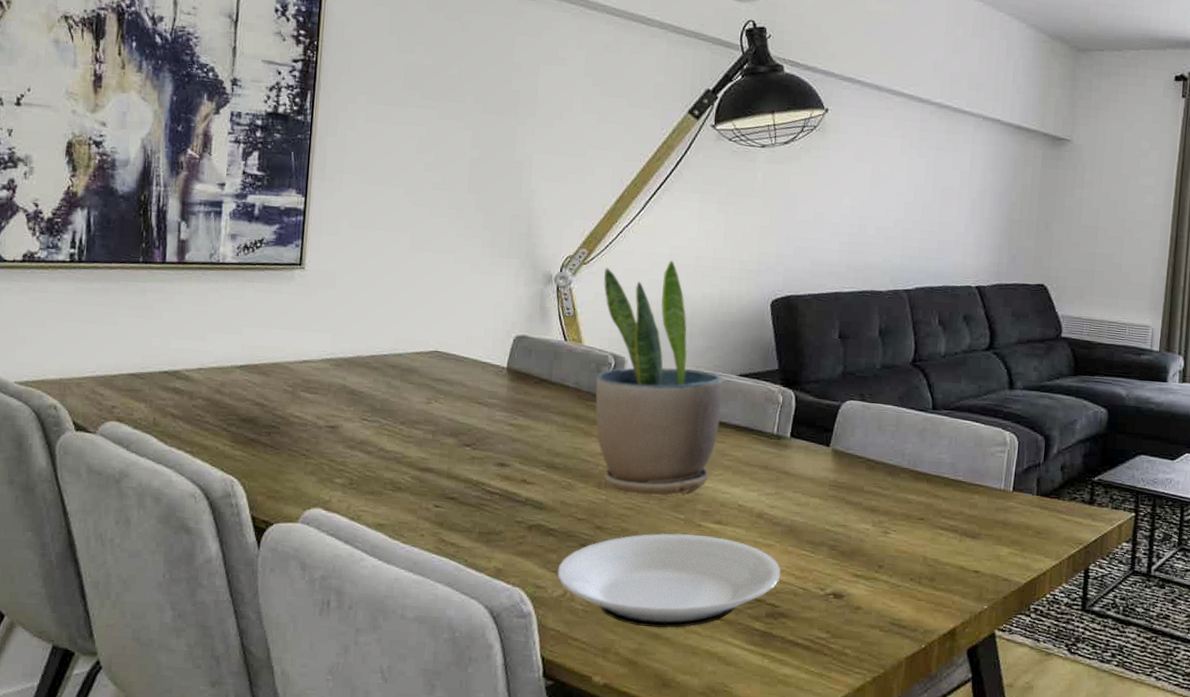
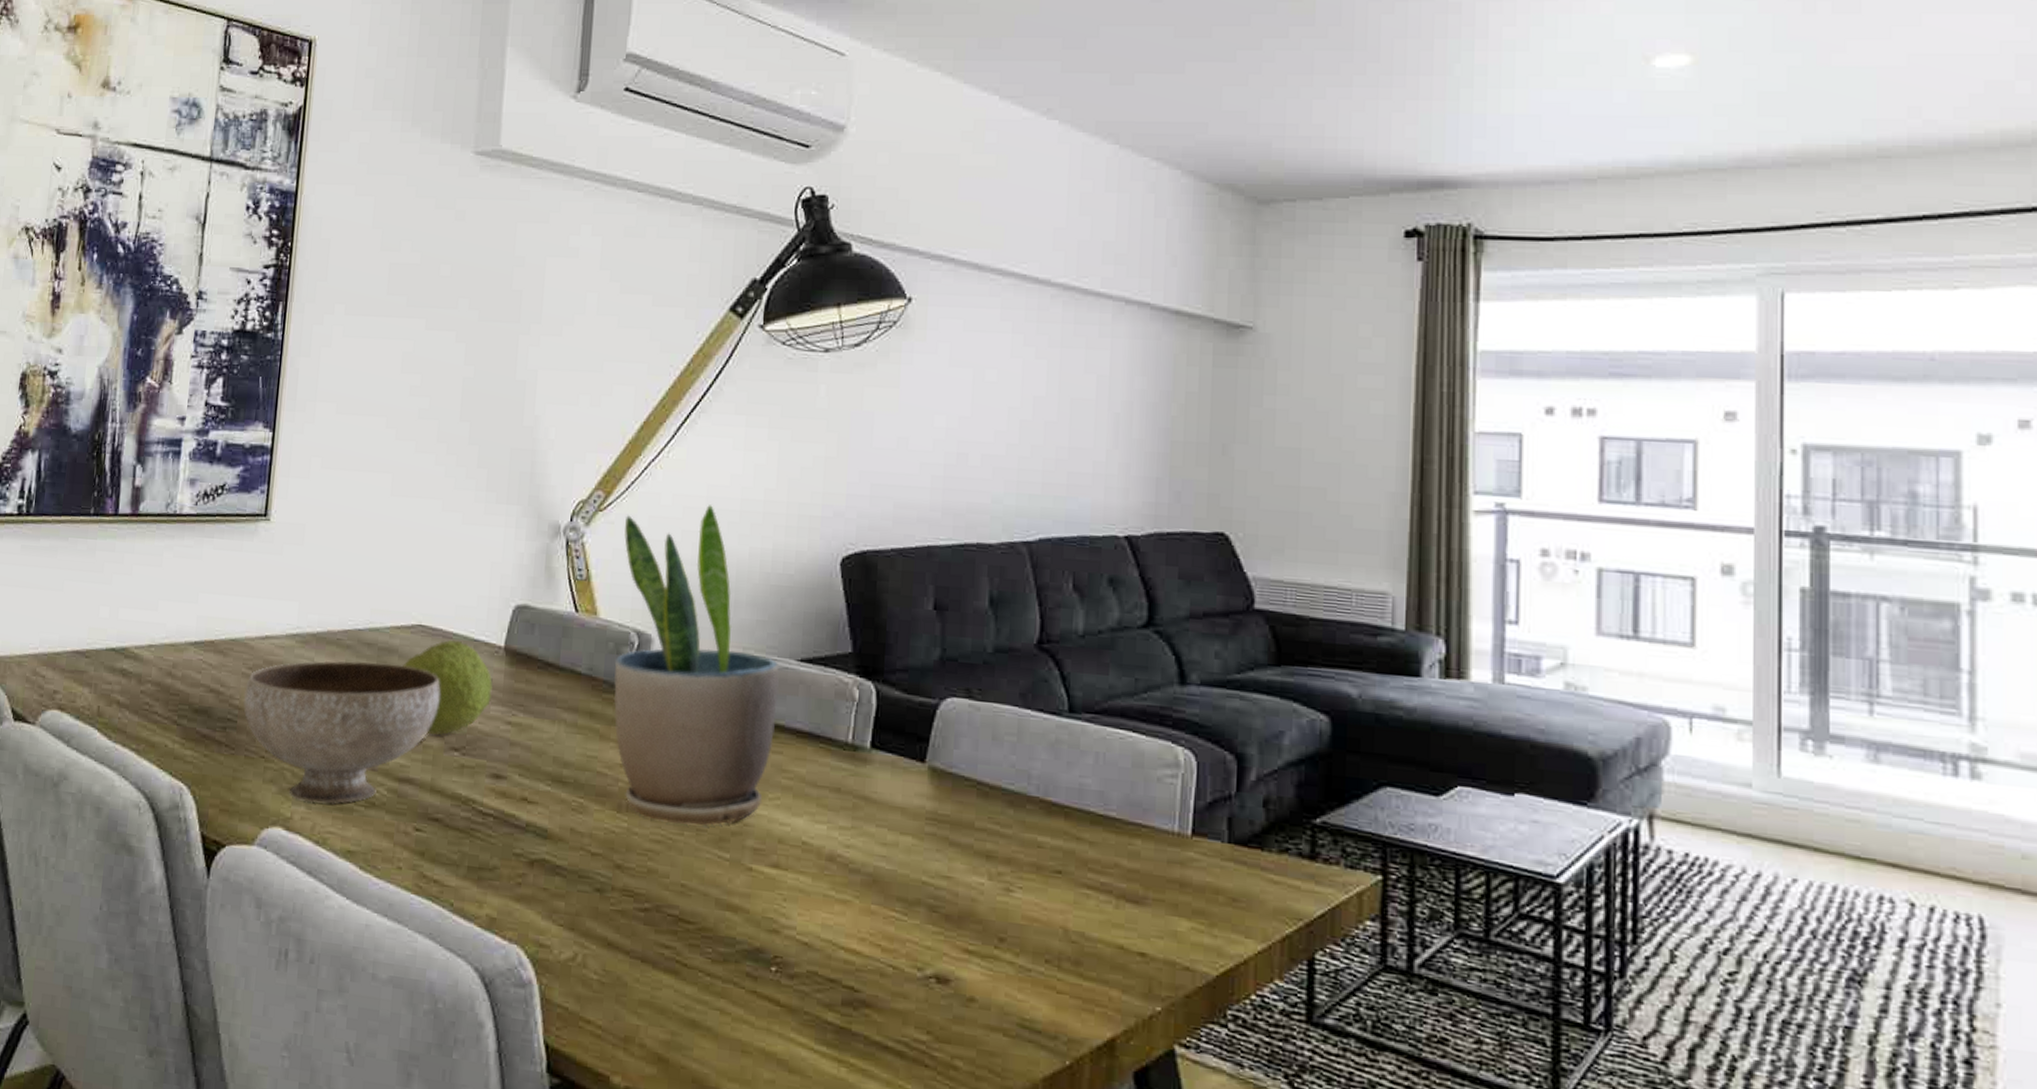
bowl: none [285,379,454,490] -> present [243,660,440,805]
fruit: none [422,362,497,436] -> present [403,639,493,736]
plate: present [557,533,781,629] -> none [565,877,862,1014]

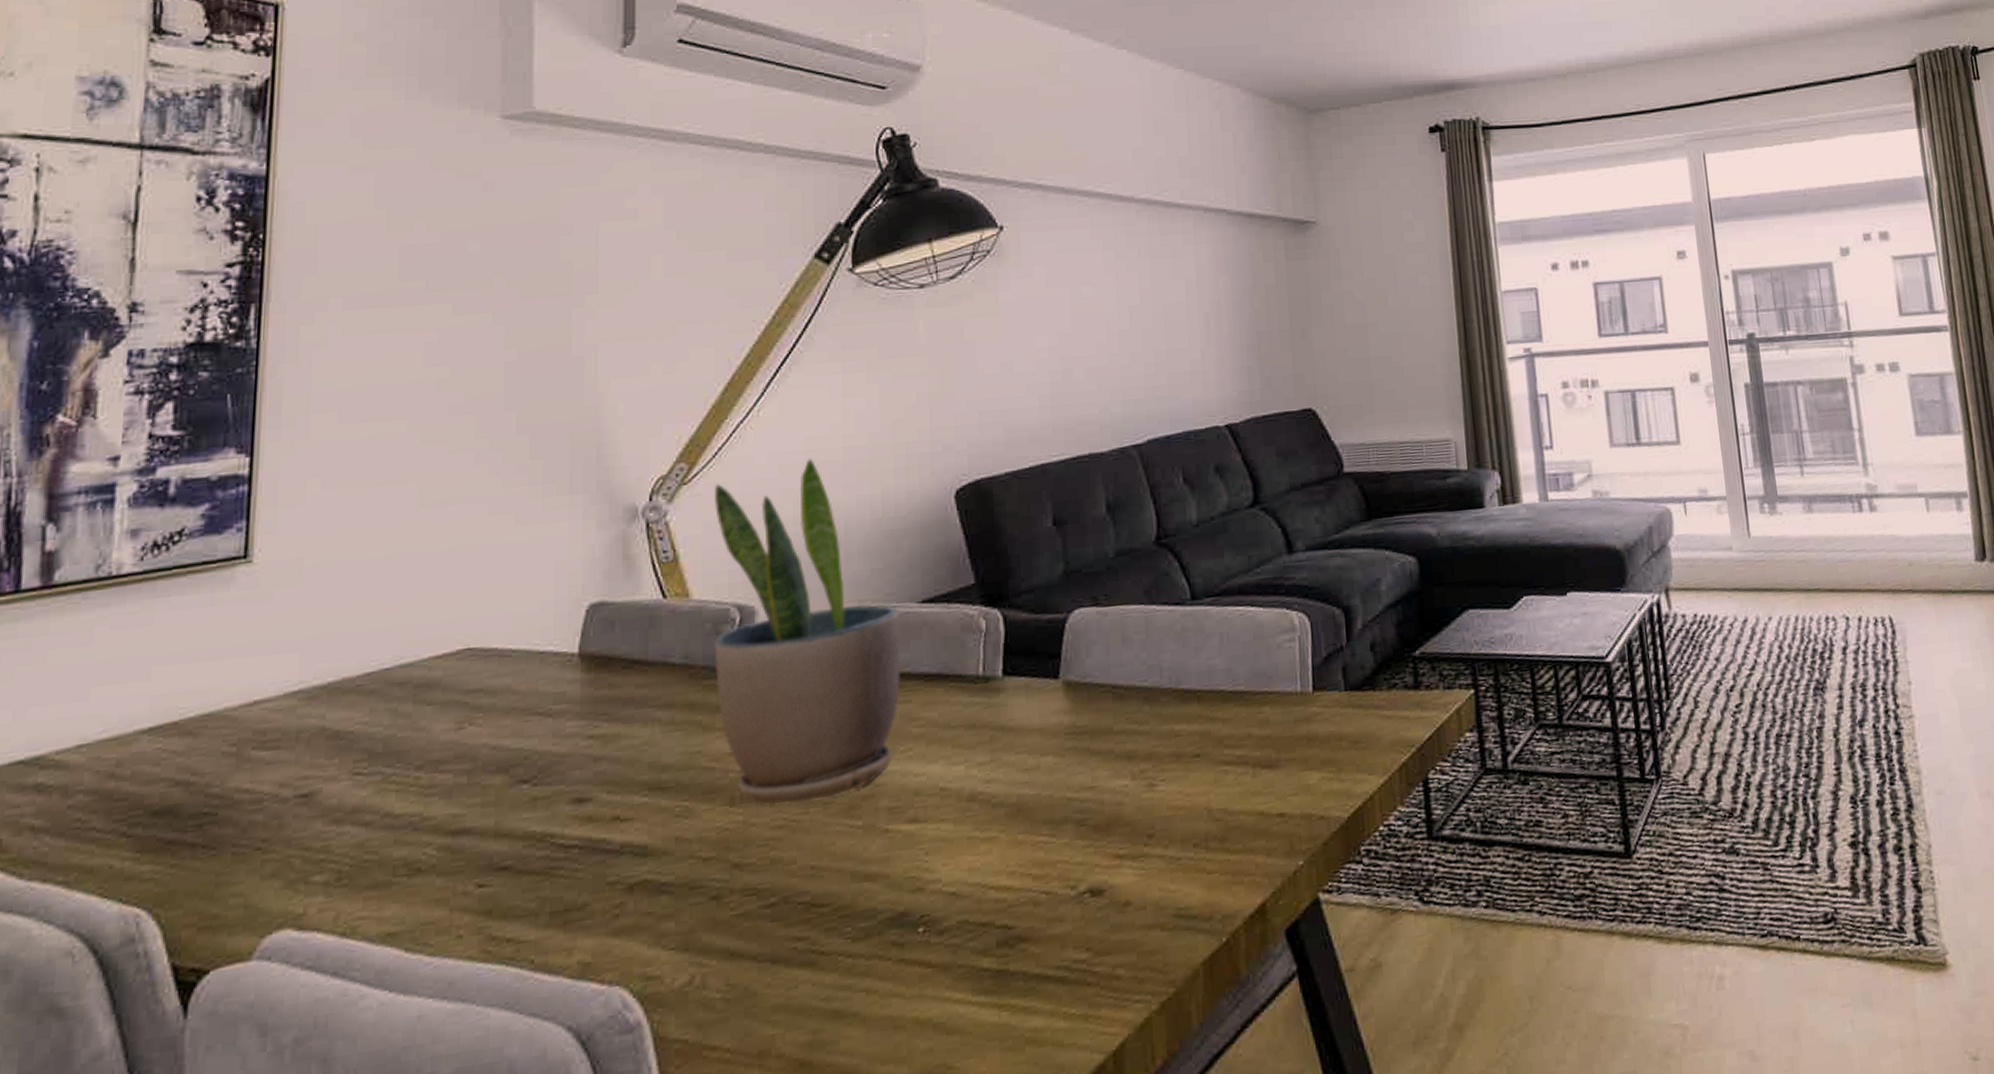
bowl: present [243,660,440,805] -> none [225,698,500,890]
fruit: present [403,639,493,736] -> none [448,657,566,773]

